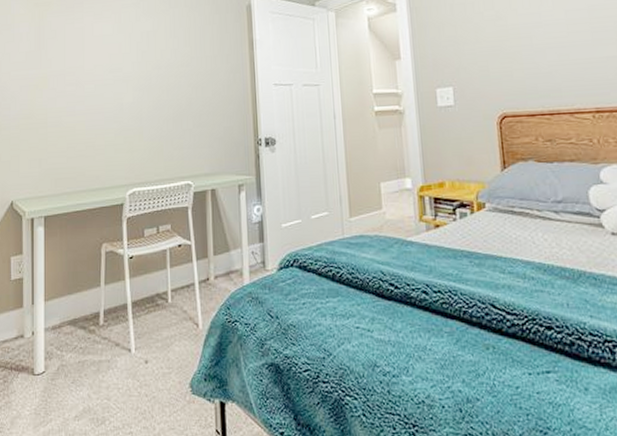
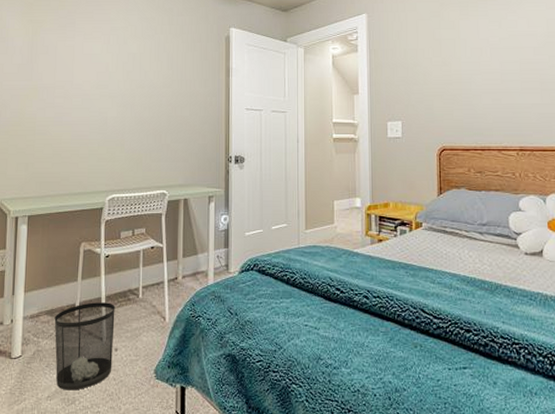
waste bin: none [78,309,143,409] -> present [54,302,115,391]

